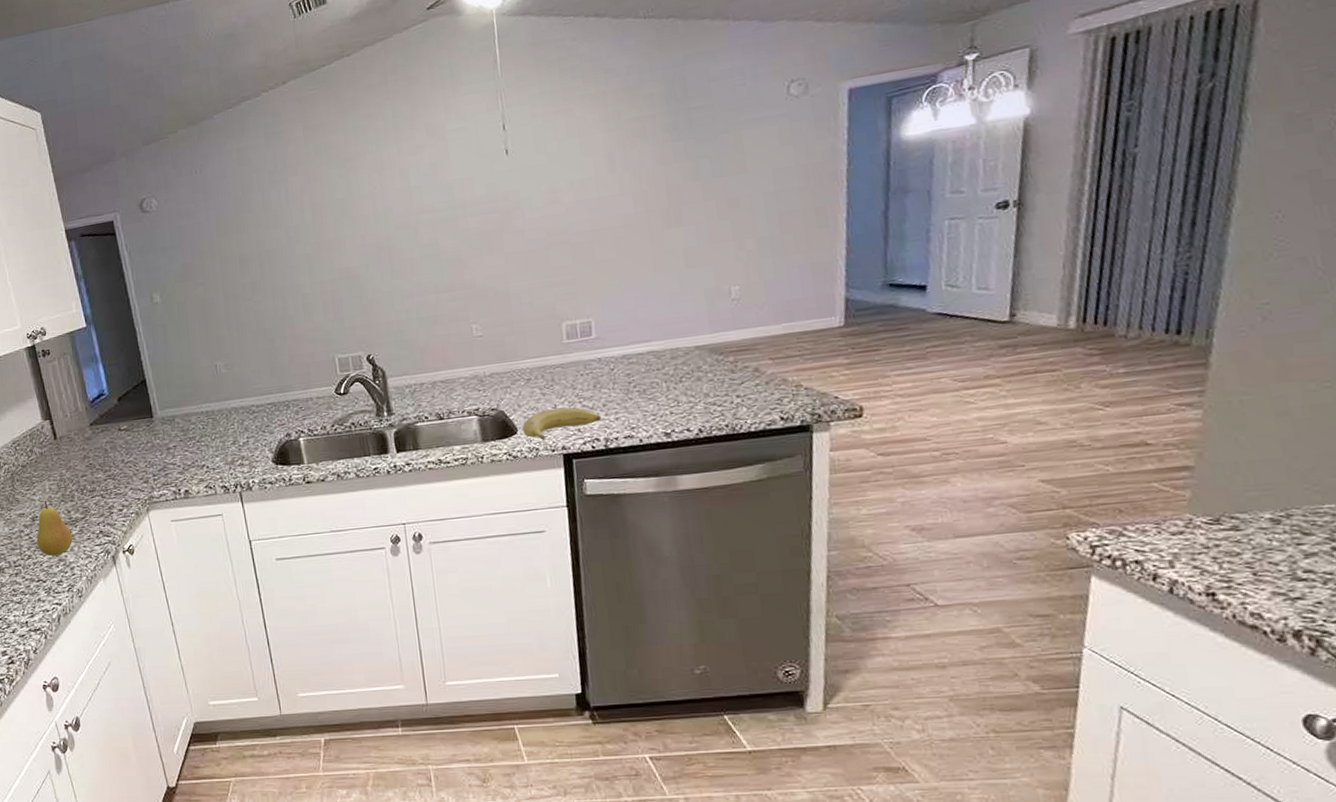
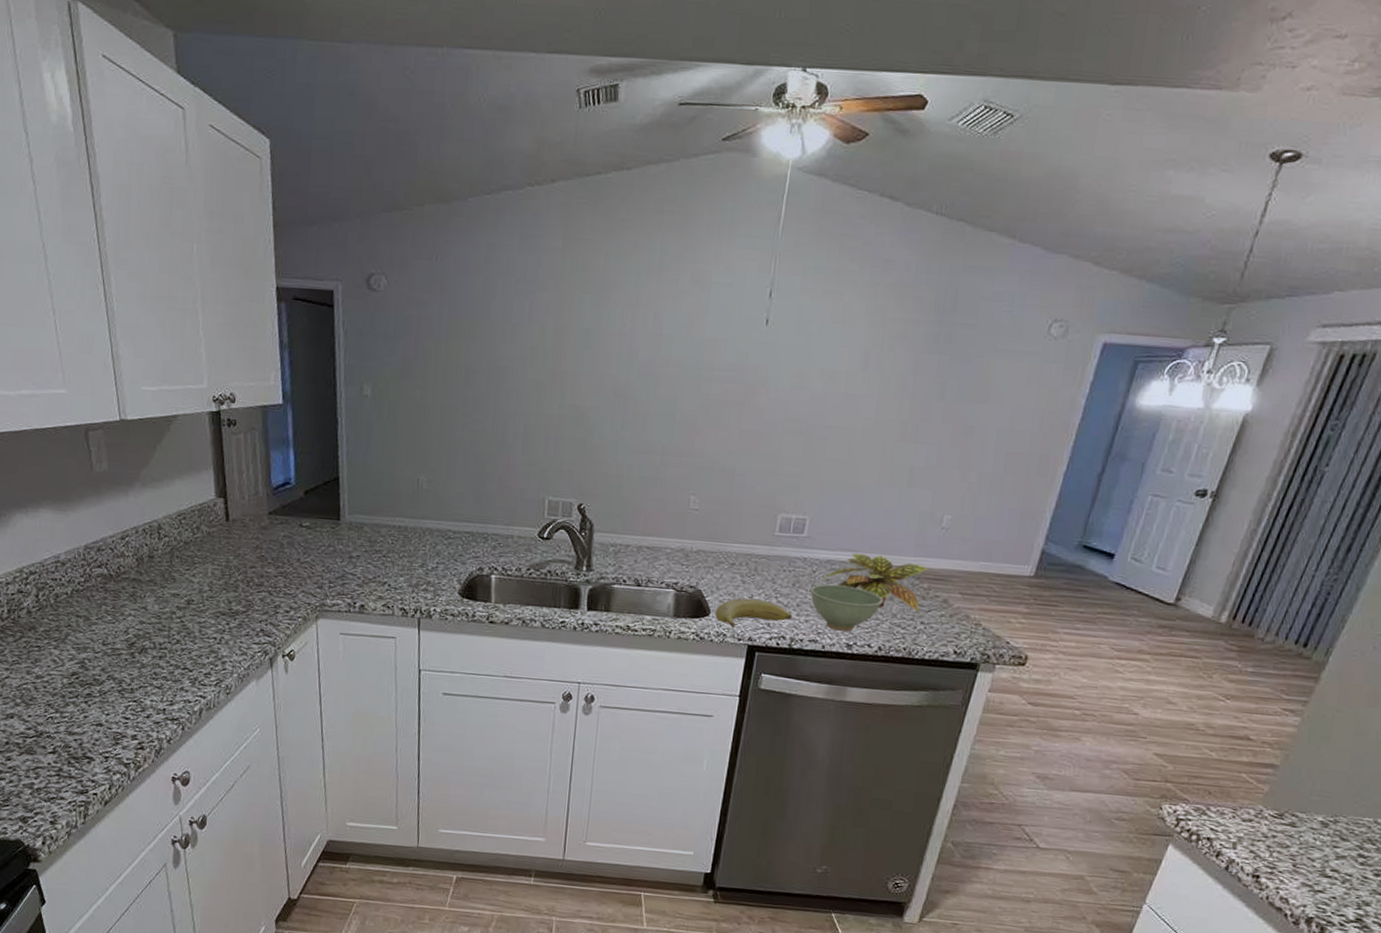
fruit: present [36,500,73,556] -> none [188,585,230,646]
bowl: none [613,375,692,422] -> present [811,584,884,632]
plant: none [622,340,731,390] -> present [822,553,930,613]

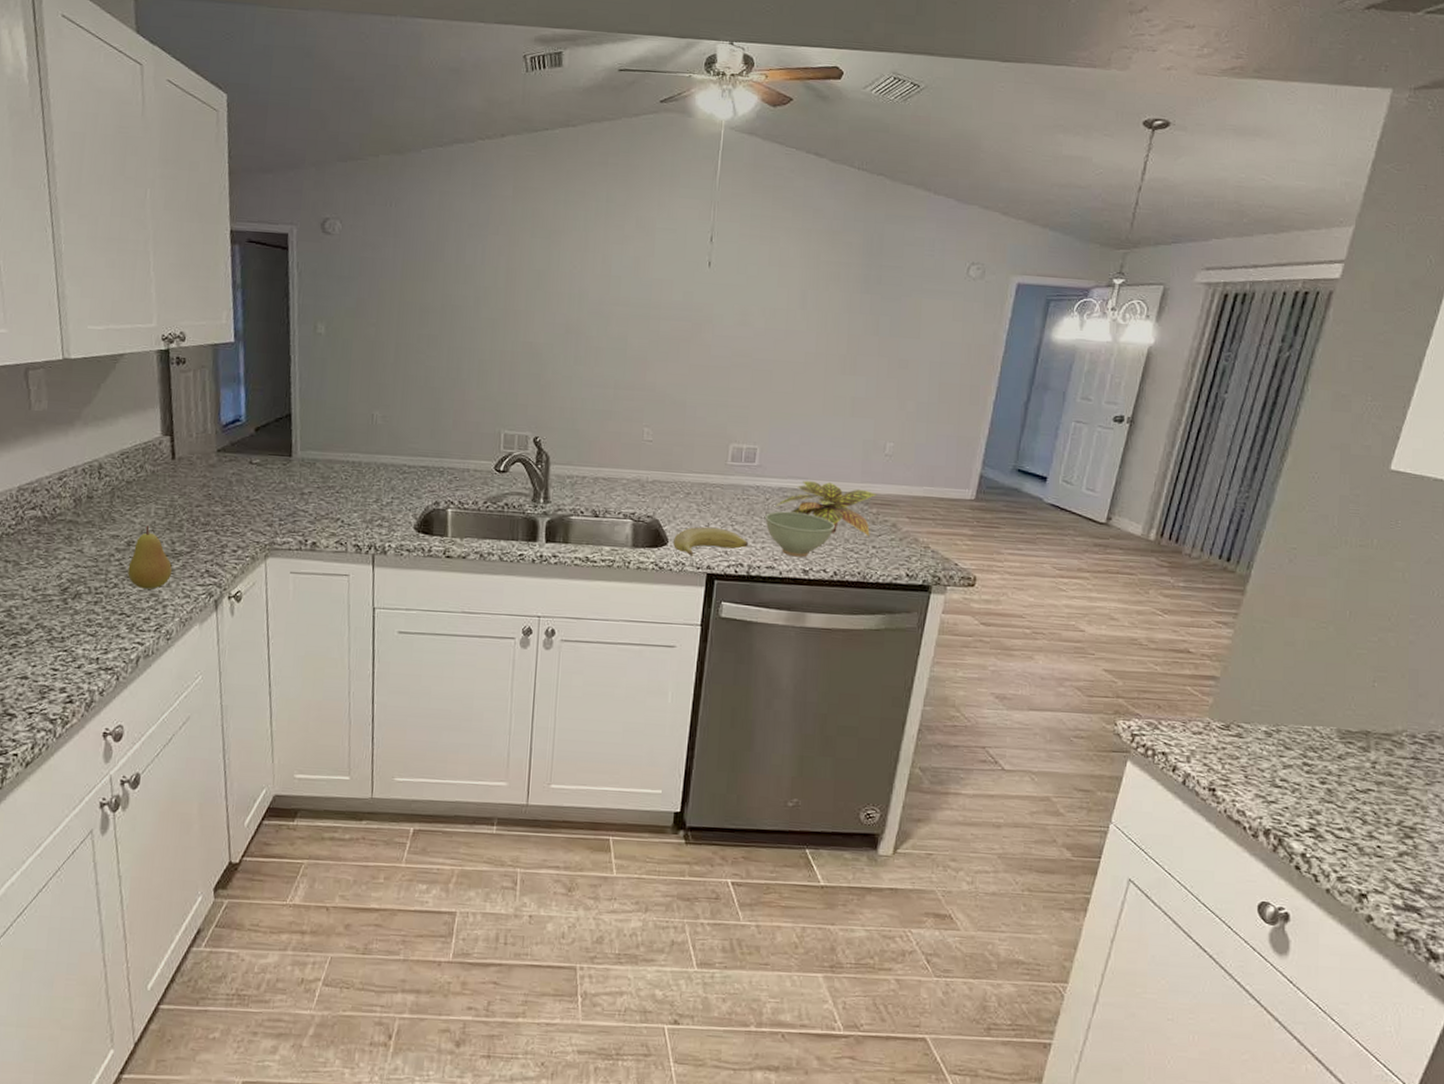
fruit: none [188,585,230,646] -> present [127,525,173,589]

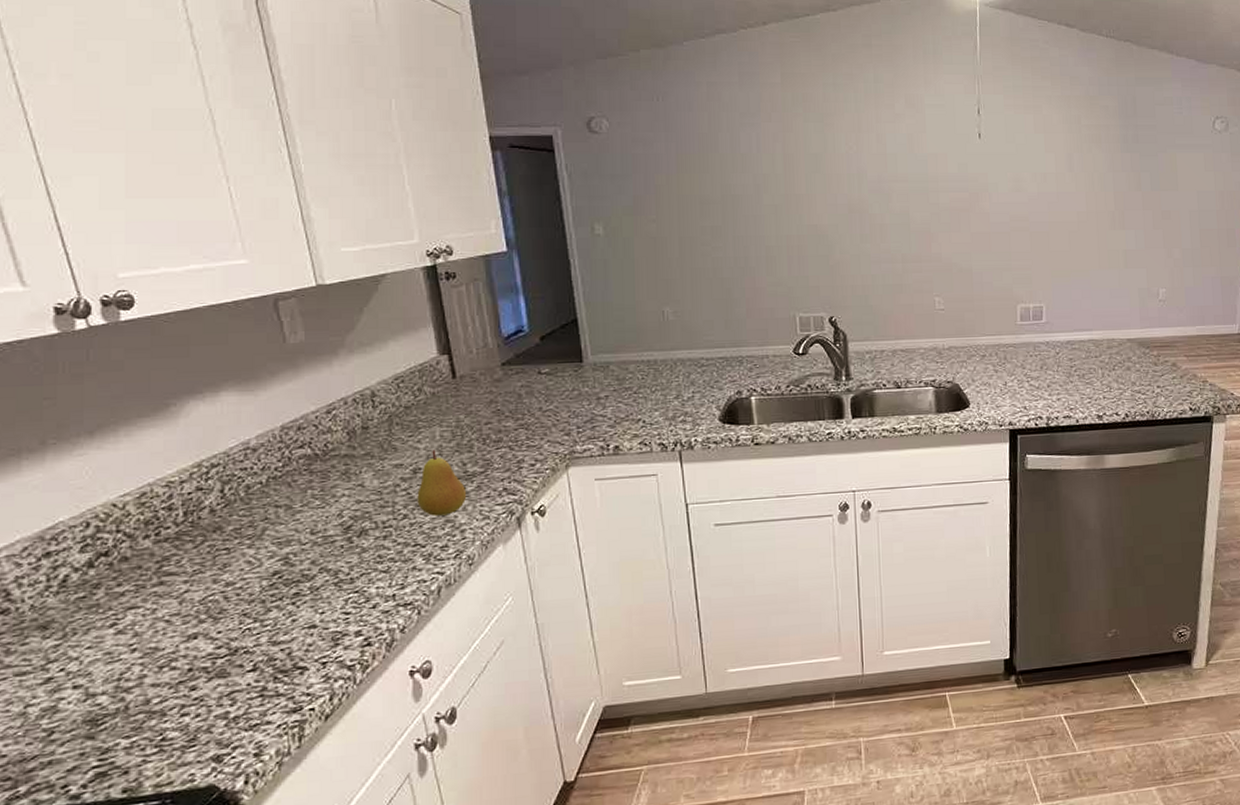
fruit: present [673,526,749,558] -> none [975,385,1045,416]
bowl: present [765,511,836,558] -> none [1057,362,1123,404]
plant: present [775,481,877,537] -> none [1065,331,1156,378]

